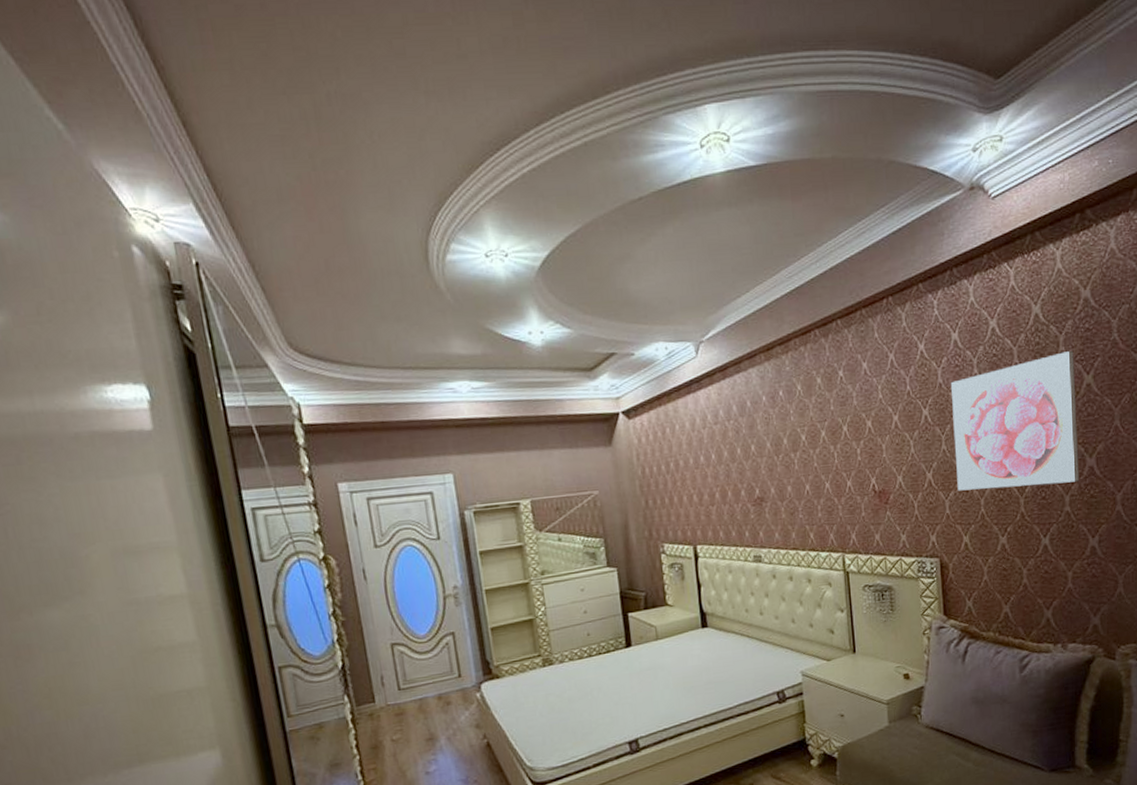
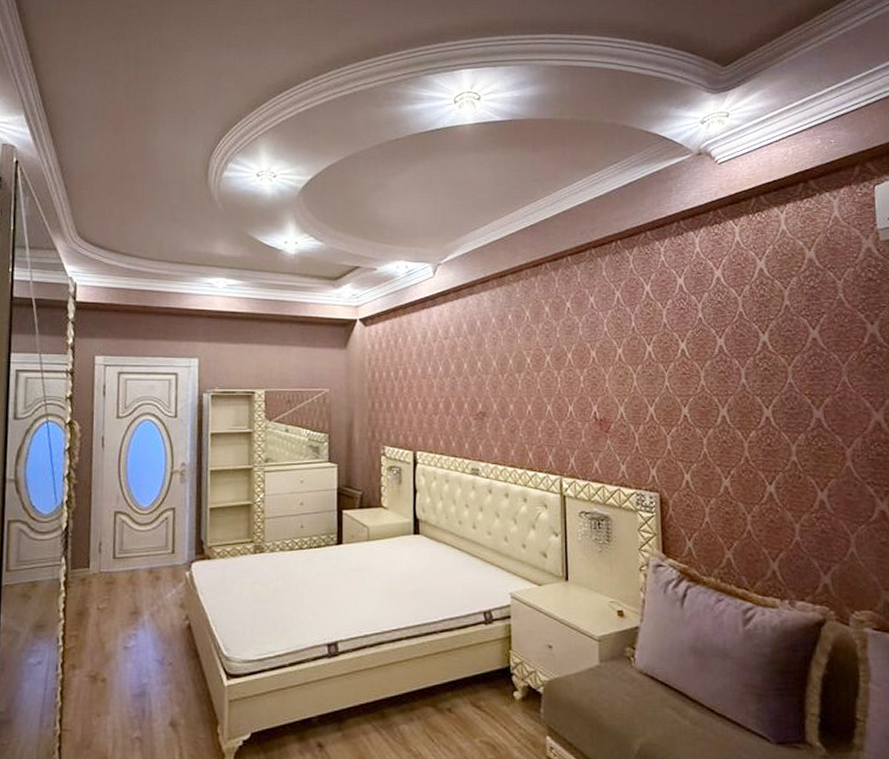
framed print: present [951,351,1080,491] -> none [676,306,806,432]

